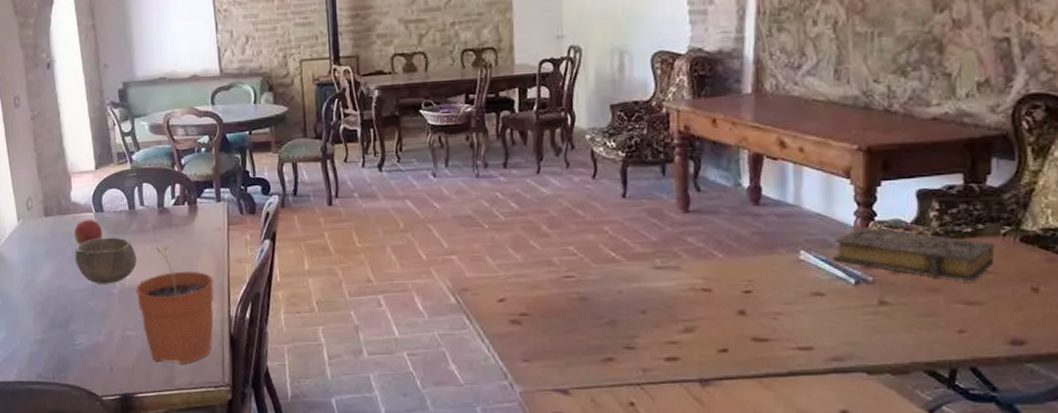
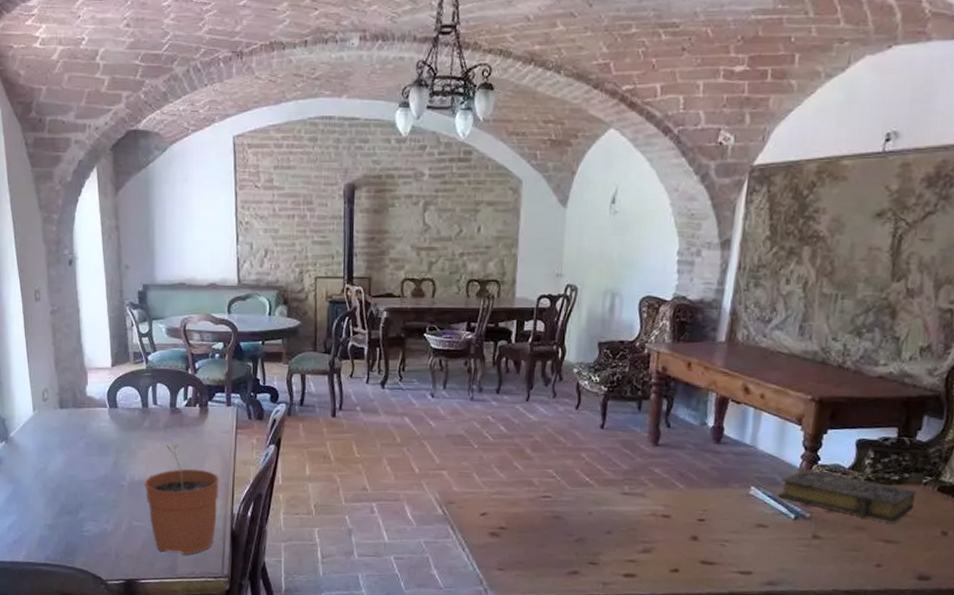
fruit: present [74,219,103,245] -> none [87,414,116,438]
bowl: present [75,237,137,284] -> none [88,432,147,477]

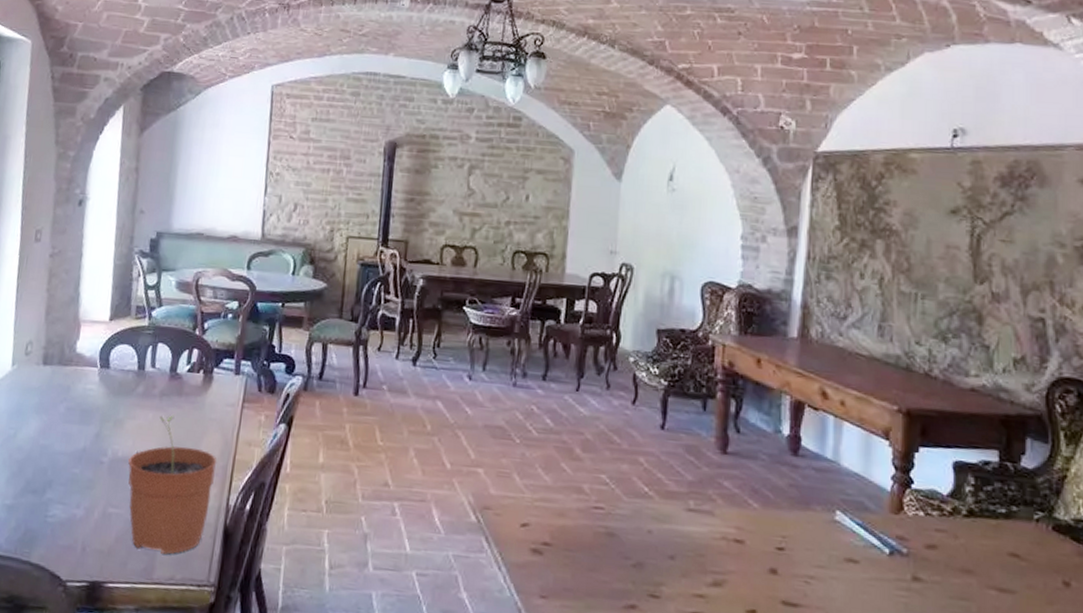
book: present [778,469,917,524] -> none [869,493,1028,568]

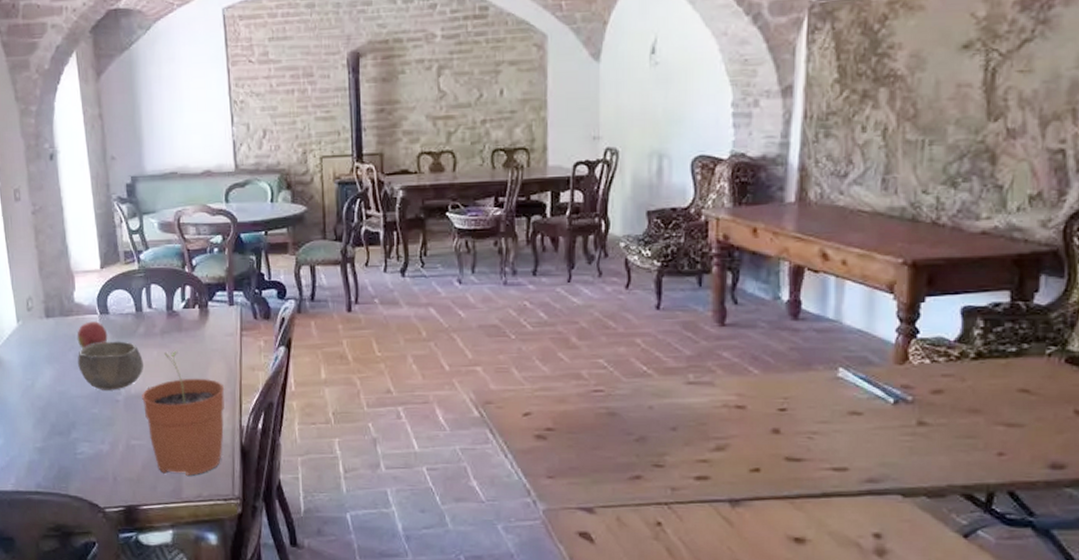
bowl: none [67,397,137,451] -> present [78,341,143,390]
fruit: none [71,374,105,402] -> present [77,321,108,349]

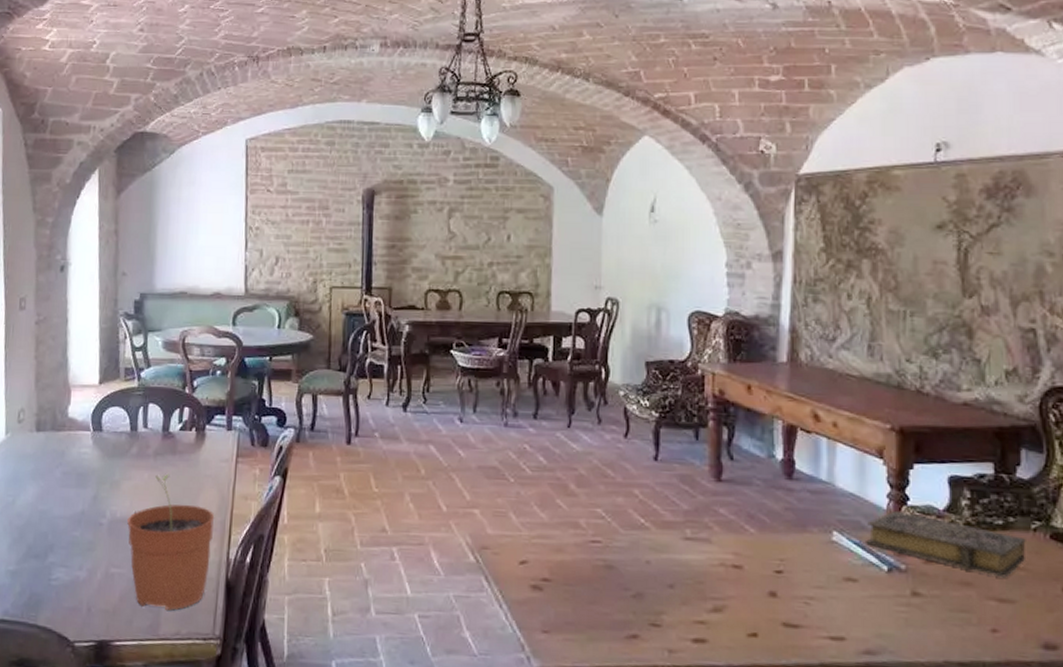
fruit: present [77,321,108,349] -> none [66,438,99,466]
bowl: present [78,341,143,390] -> none [64,460,133,513]
book: none [872,344,1040,403] -> present [866,510,1026,578]

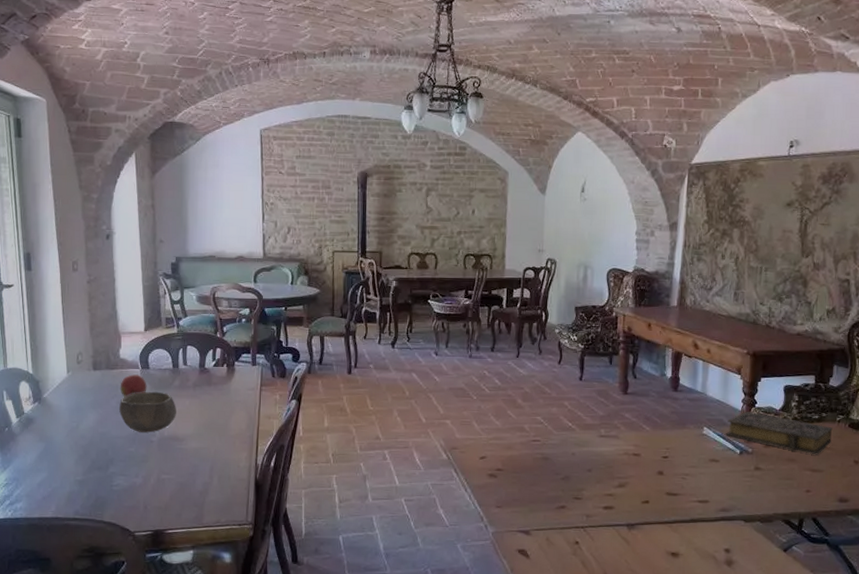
bowl: none [64,460,133,513] -> present [119,391,176,433]
fruit: none [66,438,99,466] -> present [120,374,147,397]
plant pot: present [127,473,215,611] -> none [174,400,245,505]

